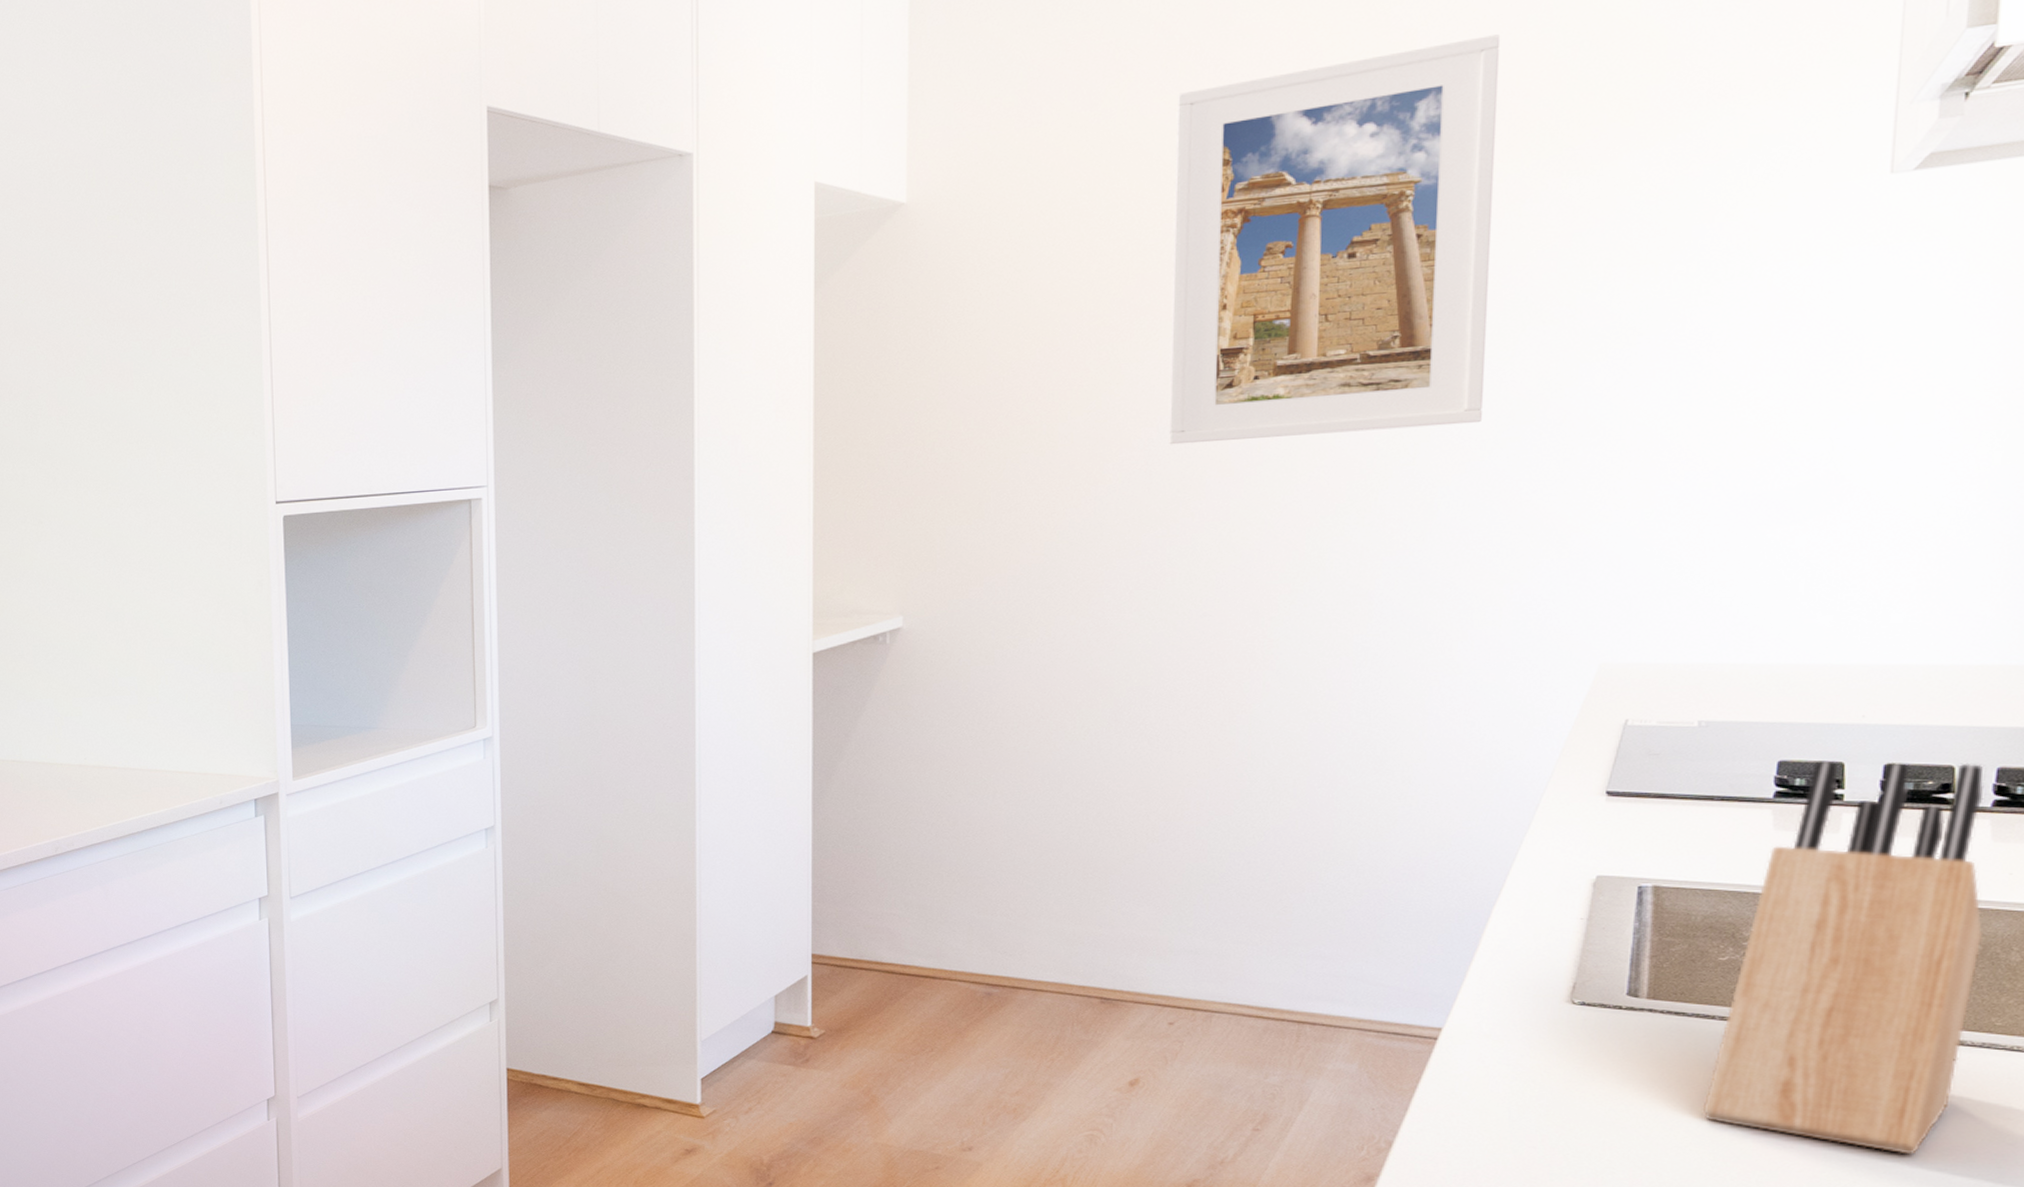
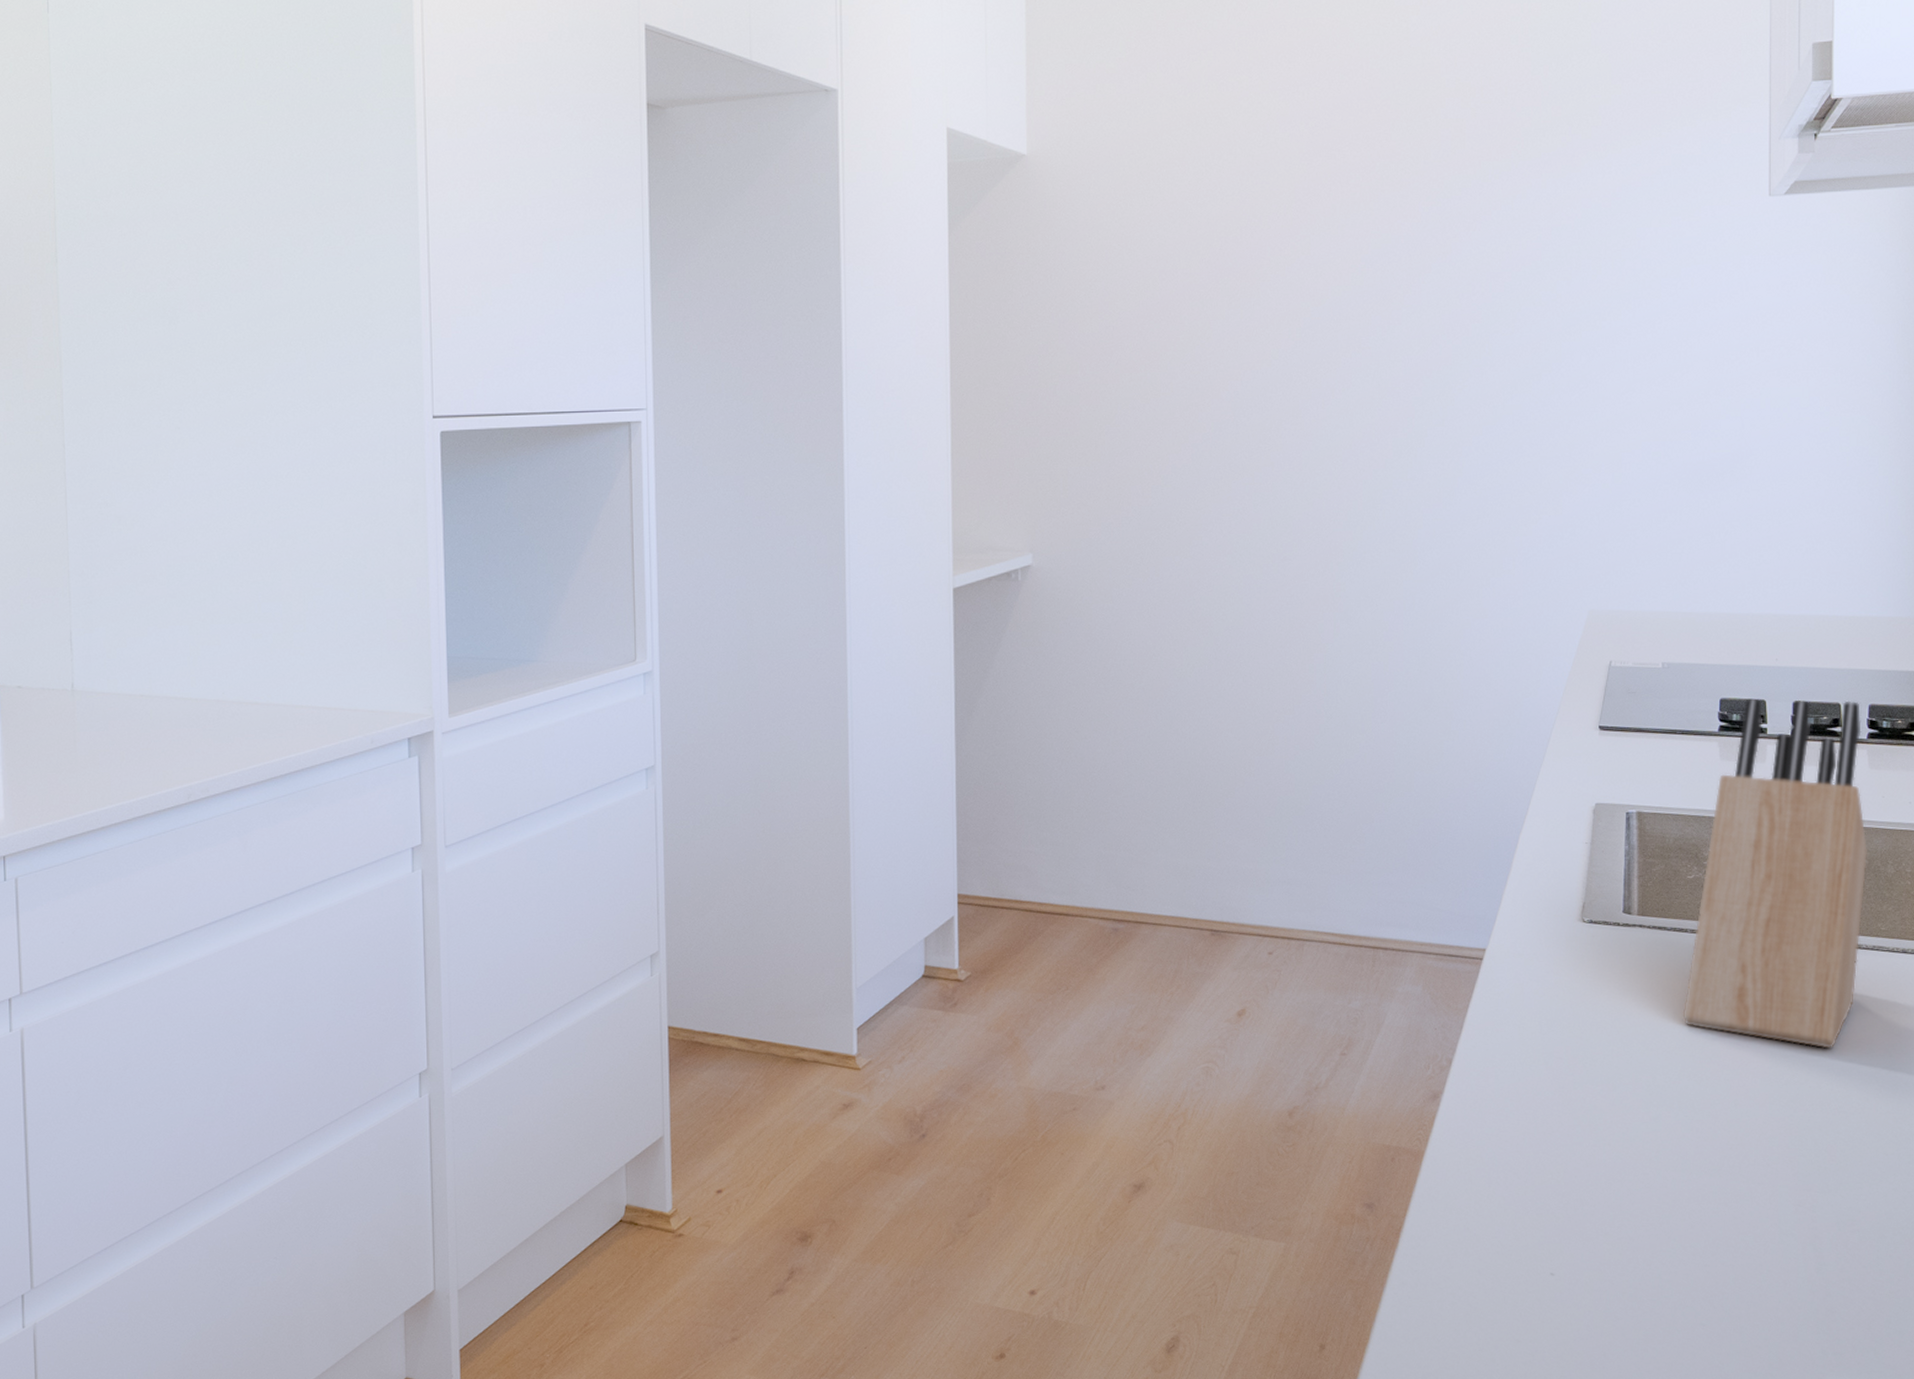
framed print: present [1169,34,1501,445] -> none [1247,49,1493,398]

